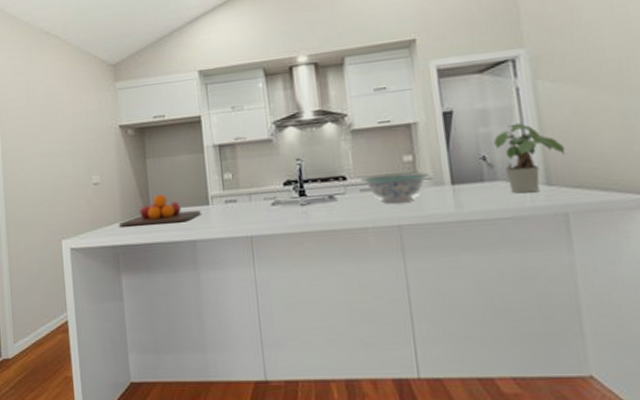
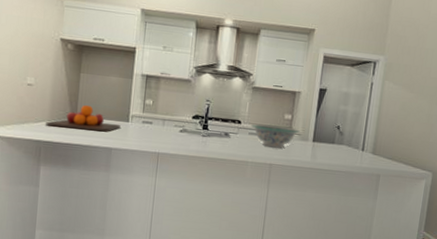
potted plant: present [494,123,566,194] -> none [347,107,390,157]

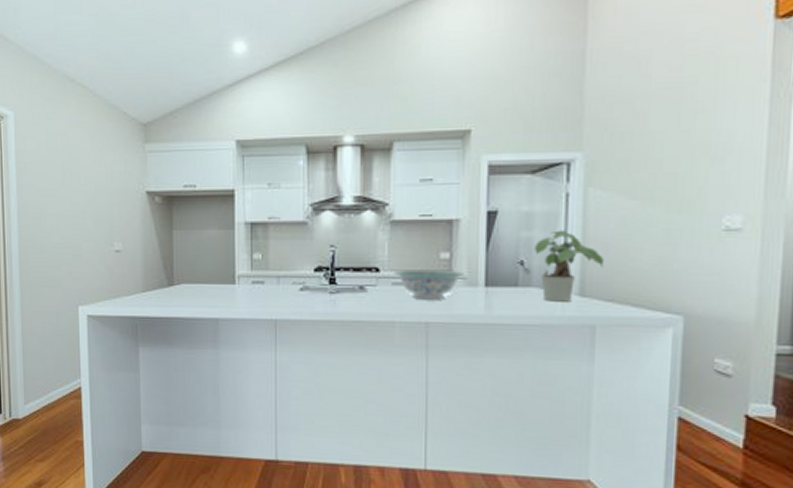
chopping board: present [46,104,121,132] -> none [140,268,226,299]
potted plant: none [347,107,390,157] -> present [535,230,605,302]

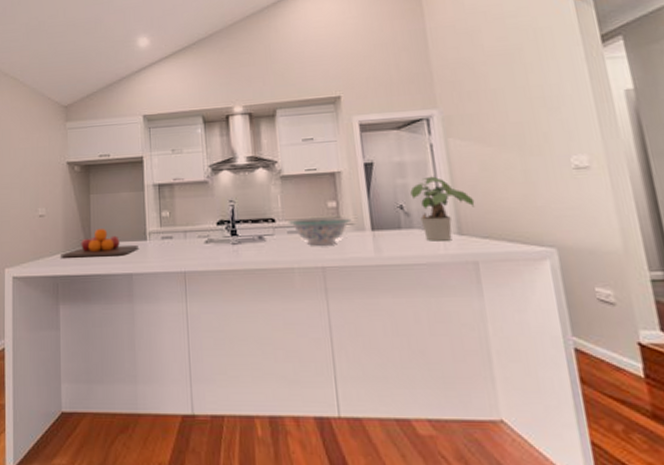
chopping board: none [140,268,226,299] -> present [61,228,138,258]

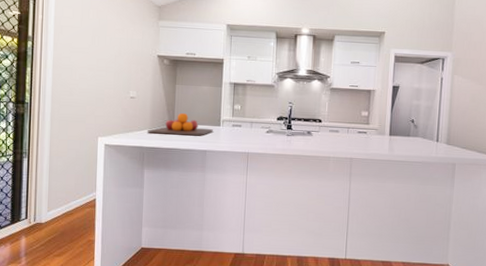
decorative bowl: present [288,217,352,246] -> none [331,121,377,143]
potted plant: present [410,176,476,242] -> none [421,101,462,148]

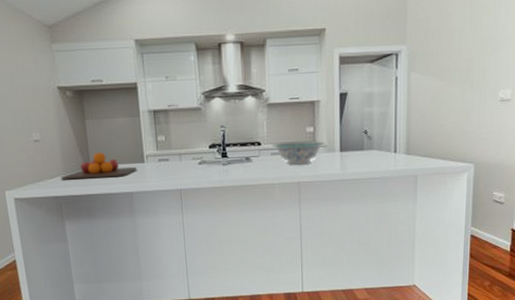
decorative bowl: none [331,121,377,143] -> present [271,140,325,165]

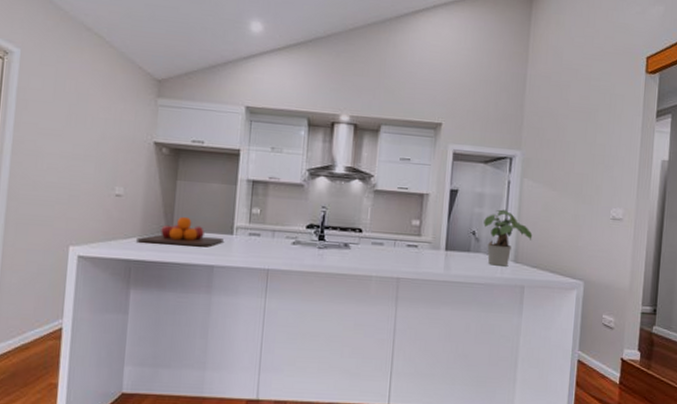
decorative bowl: present [271,140,325,165] -> none [373,231,430,259]
potted plant: none [374,106,423,160] -> present [484,209,533,267]

